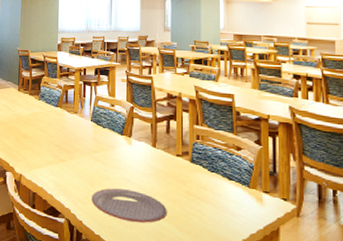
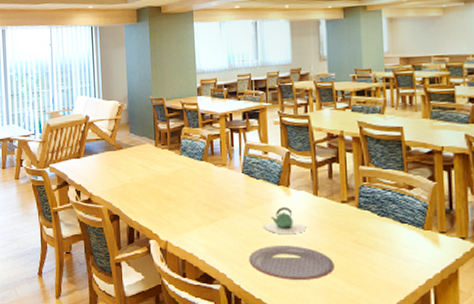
teapot: none [106,155,144,179] -> present [262,207,306,233]

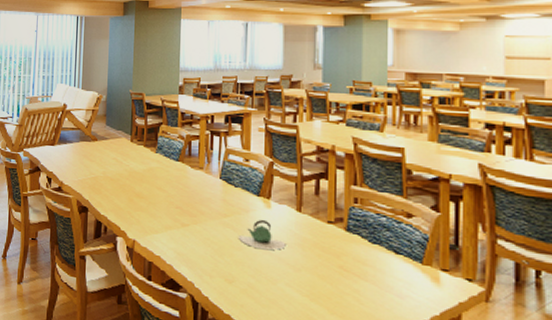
plate: present [249,246,334,280] -> none [220,259,315,303]

